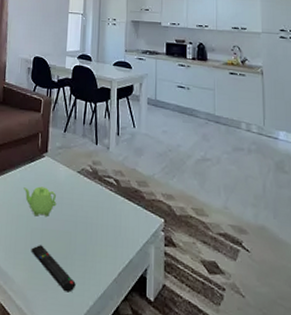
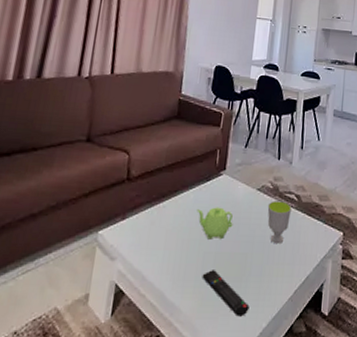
cup: none [88,183,111,226] -> present [267,201,291,245]

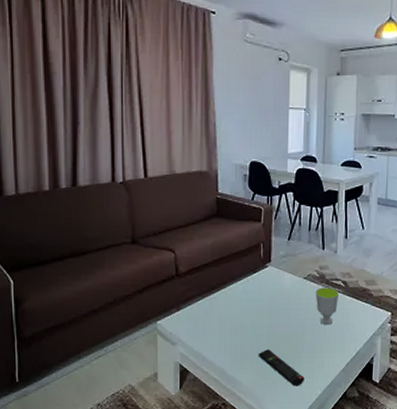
teapot: present [197,207,233,240] -> none [247,296,283,324]

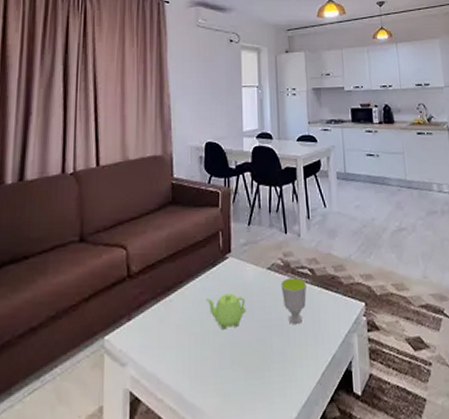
teapot: none [247,296,283,324] -> present [206,293,247,330]
remote control: present [258,349,305,386] -> none [221,362,276,410]

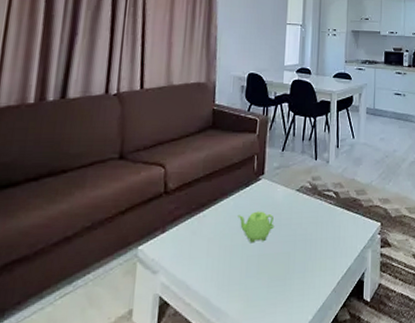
cup: present [280,277,307,325] -> none [307,199,330,241]

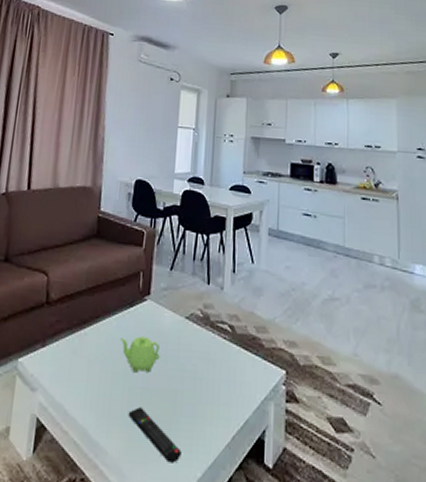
remote control: none [246,271,295,313] -> present [128,407,182,463]

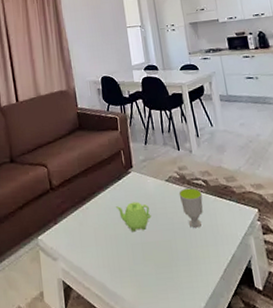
remote control: present [128,407,182,463] -> none [135,259,185,299]
cup: none [197,331,225,382] -> present [178,187,203,229]

